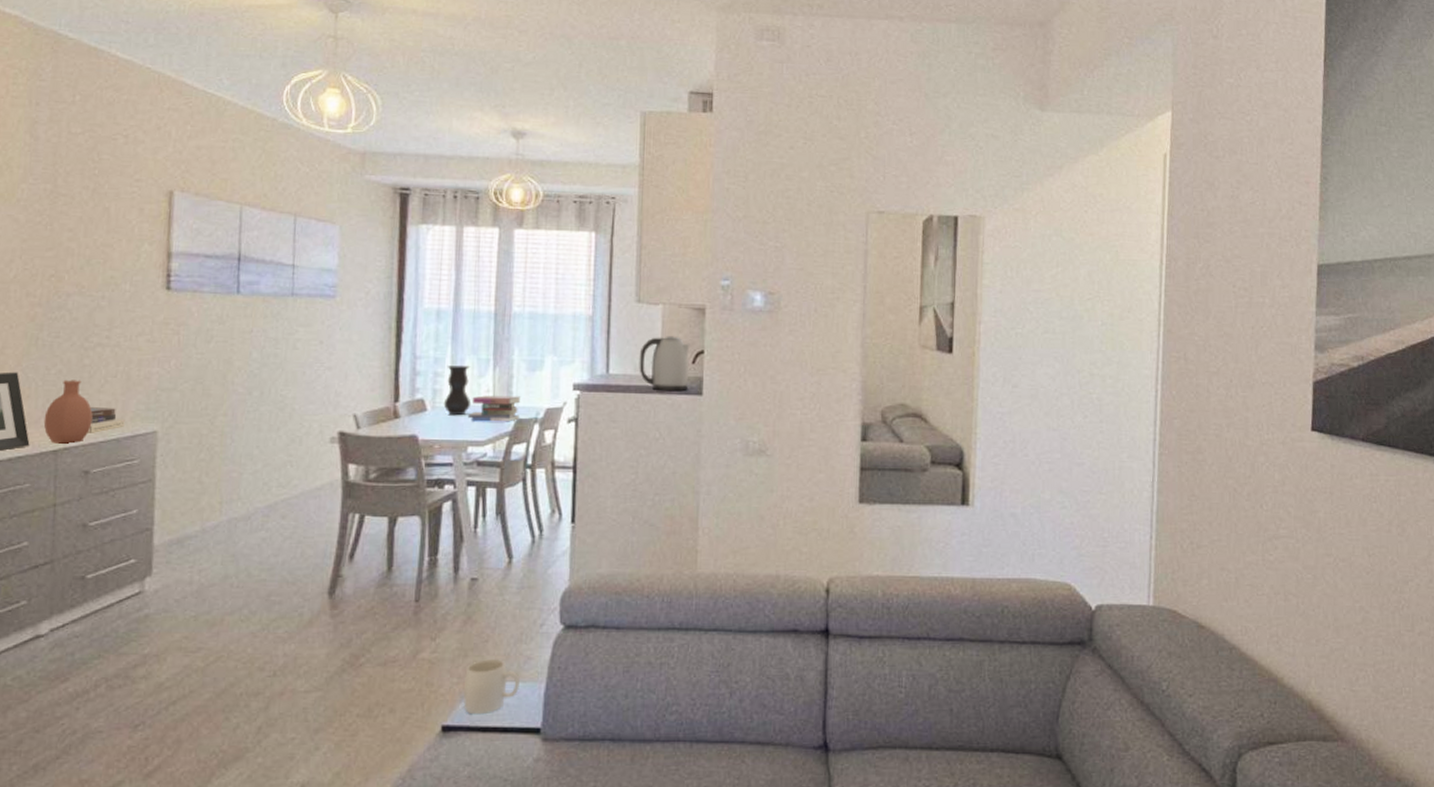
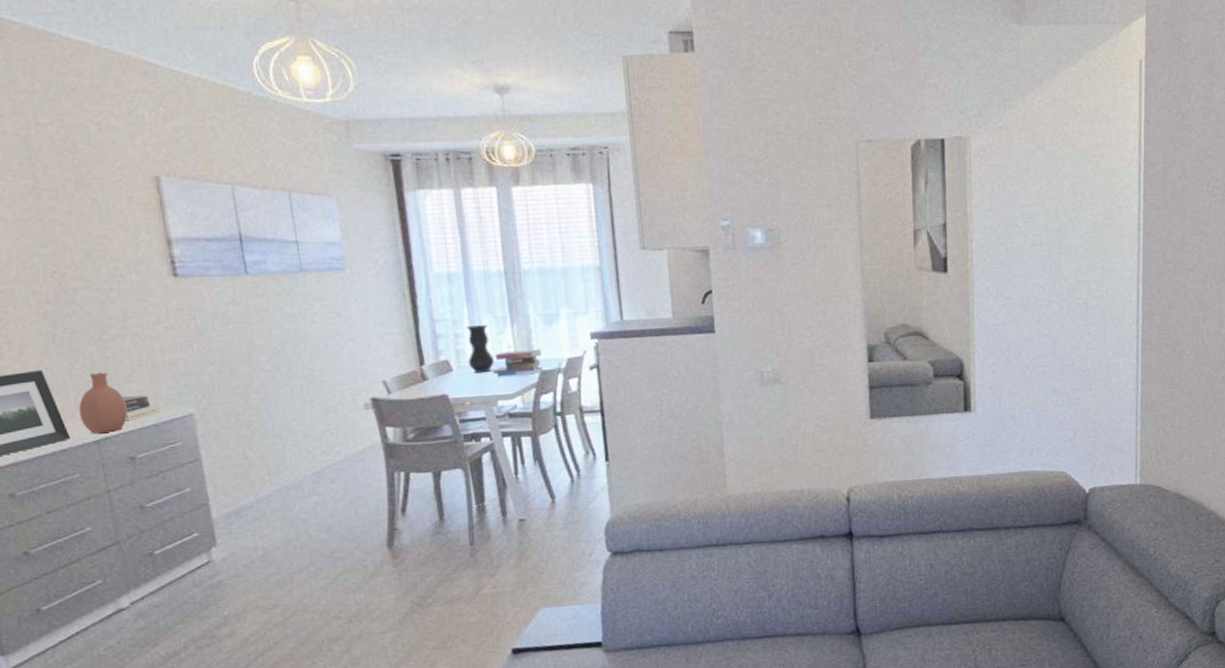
mug: present [463,659,520,715] -> none [525,587,578,637]
kettle: present [639,336,690,392] -> none [650,279,700,333]

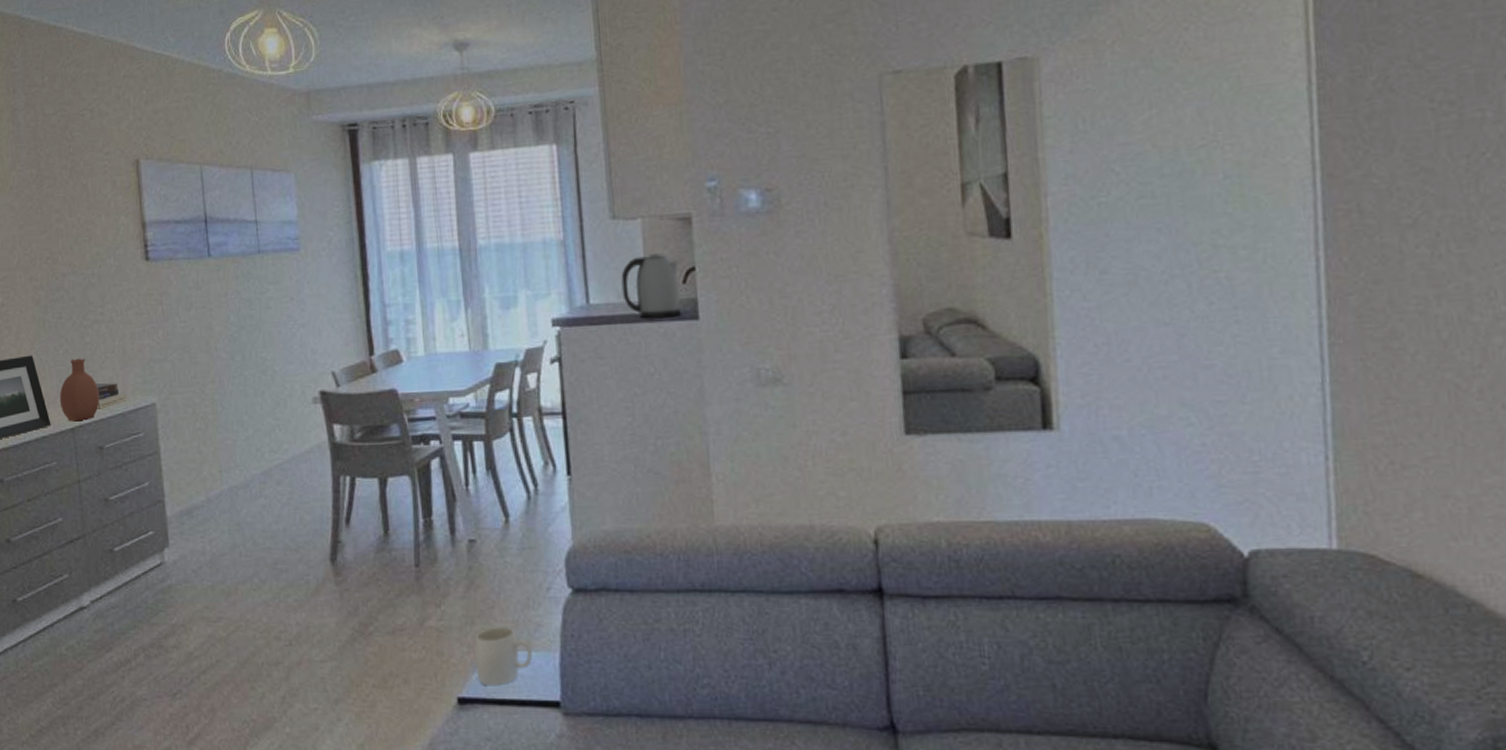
vase: present [465,324,495,373] -> none [417,309,447,366]
books: present [493,349,543,377] -> none [445,338,498,370]
mug: none [525,587,578,637] -> present [474,627,533,687]
kettle: none [650,279,700,333] -> present [621,253,681,319]

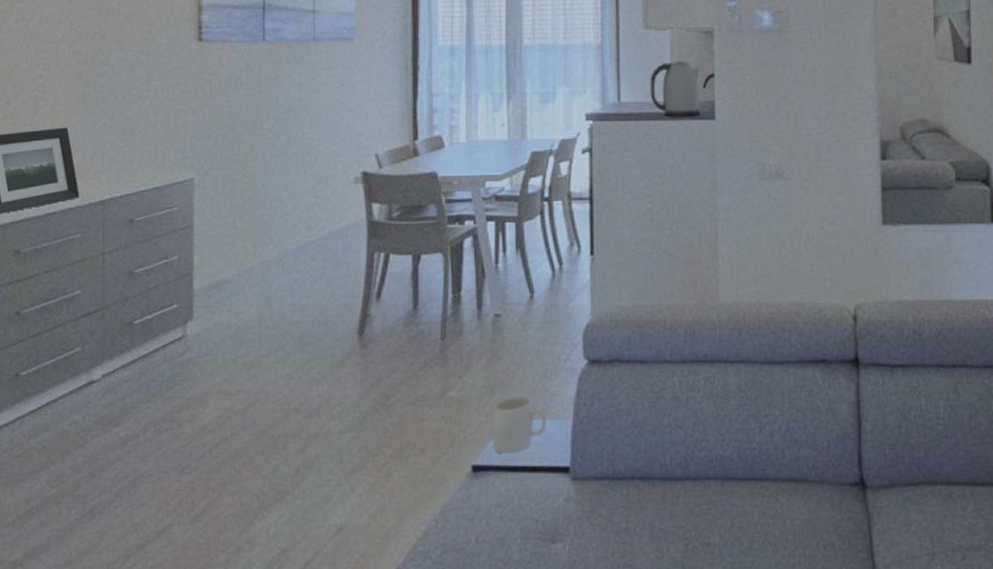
decorative vase: present [59,358,100,422] -> none [91,132,136,194]
books: present [96,382,127,410] -> none [131,156,165,183]

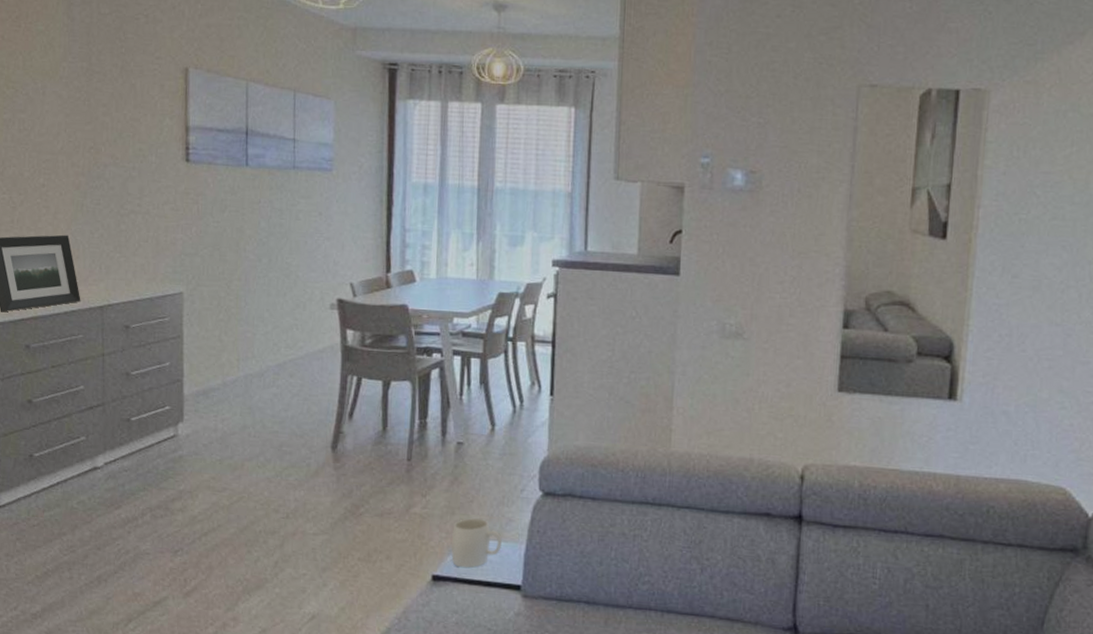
kettle: present [650,61,701,117] -> none [616,214,668,271]

